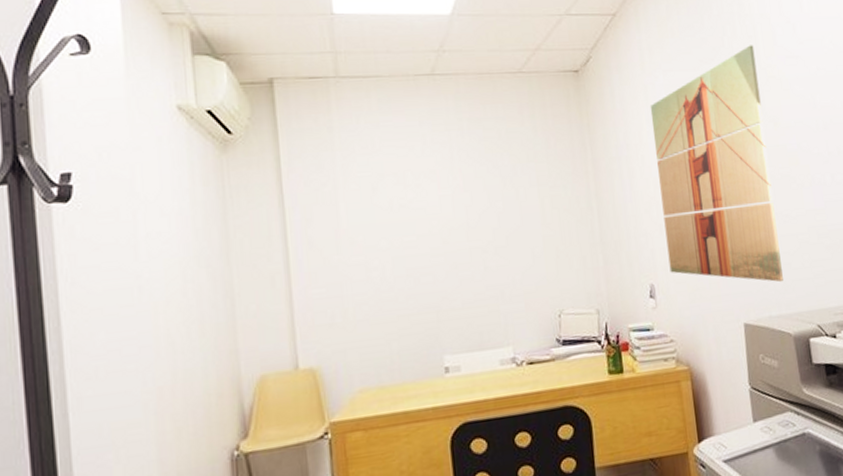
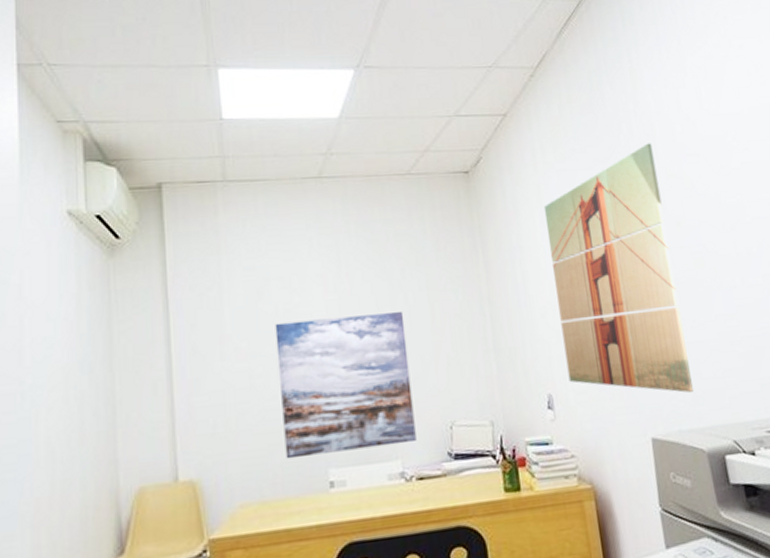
wall art: none [390,207,527,347] -> present [275,312,417,459]

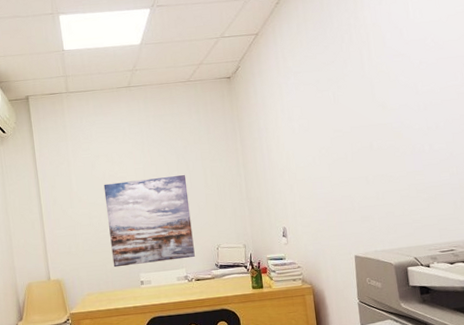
wall art: present [543,143,693,394] -> none [283,48,387,226]

